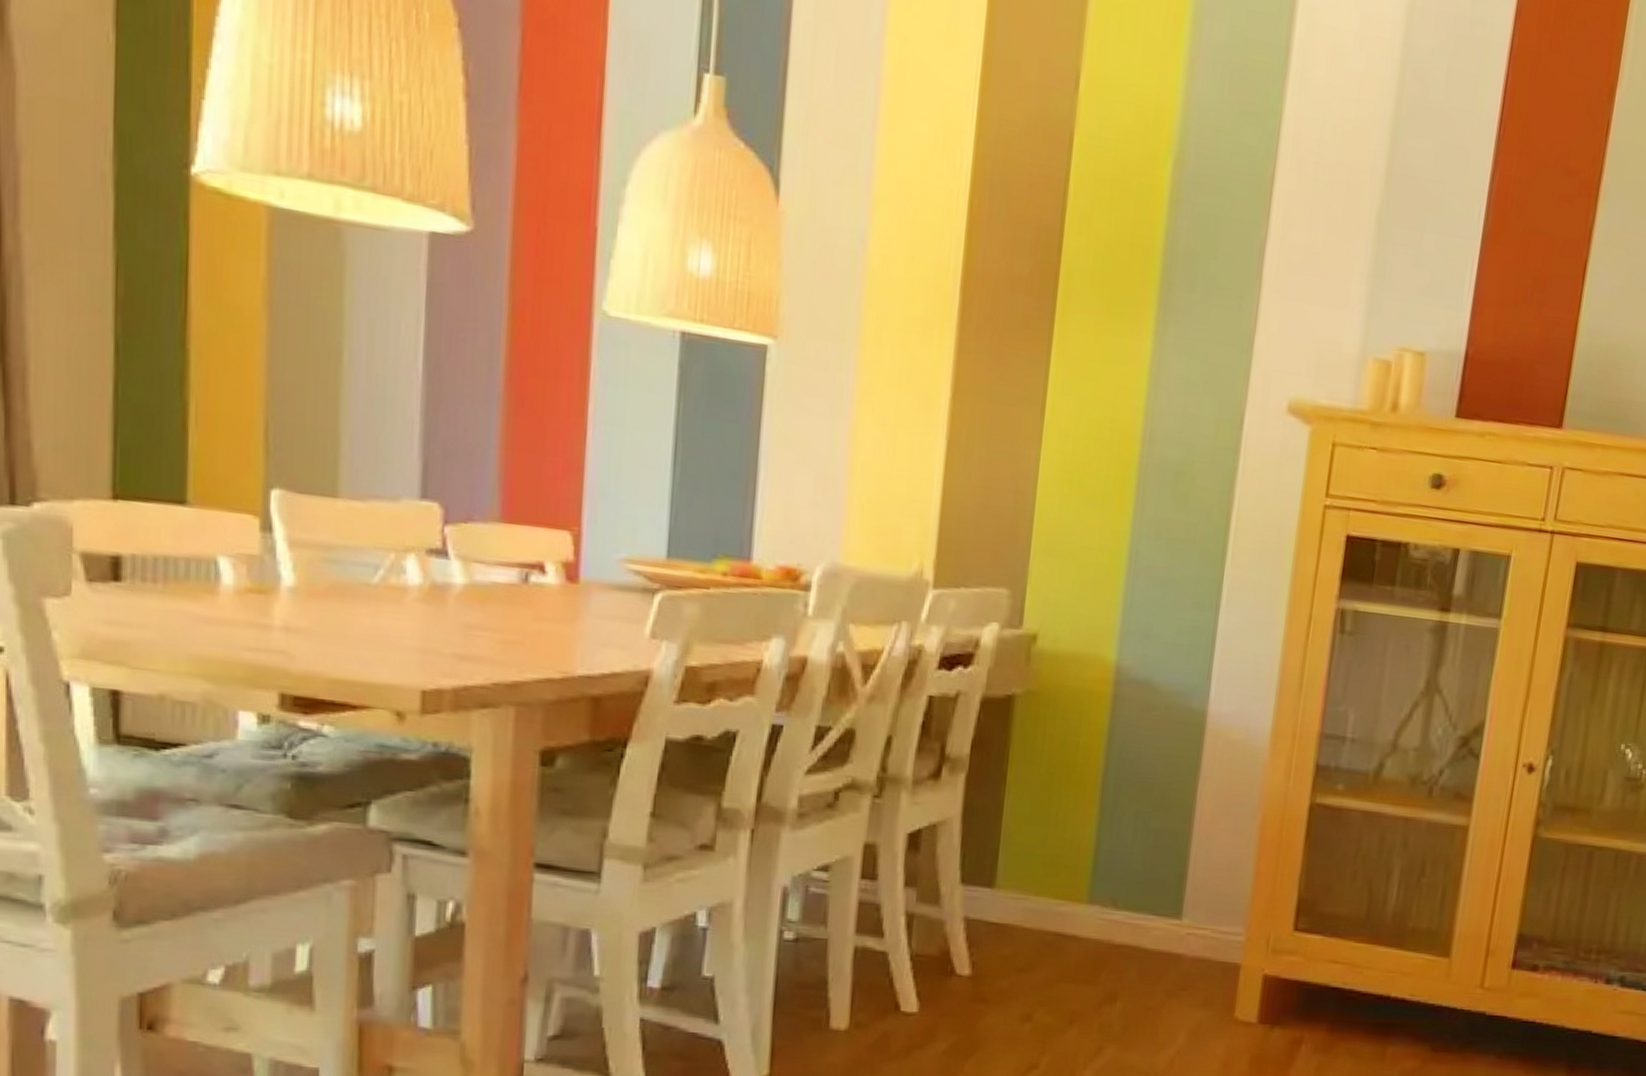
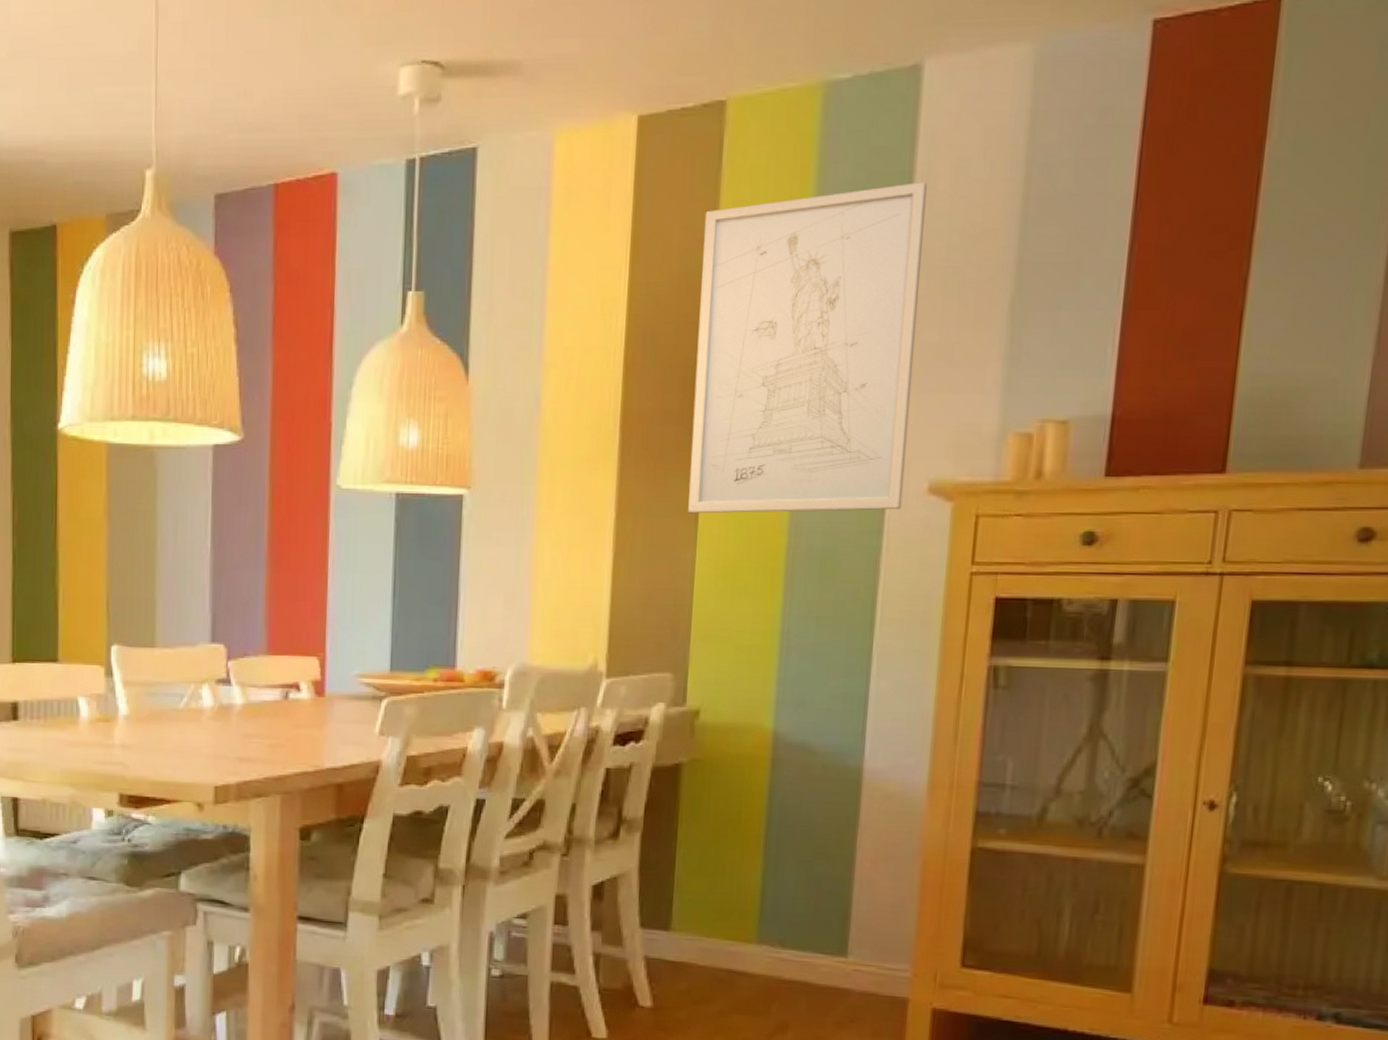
wall art: none [1034,45,1303,428] -> present [688,182,927,514]

